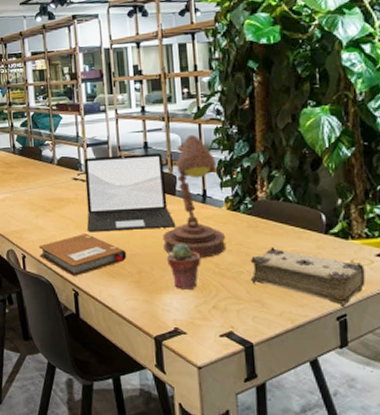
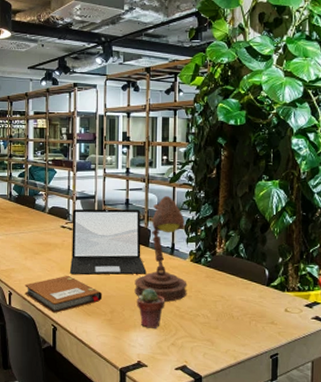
book: present [250,247,366,308] -> none [204,295,295,348]

